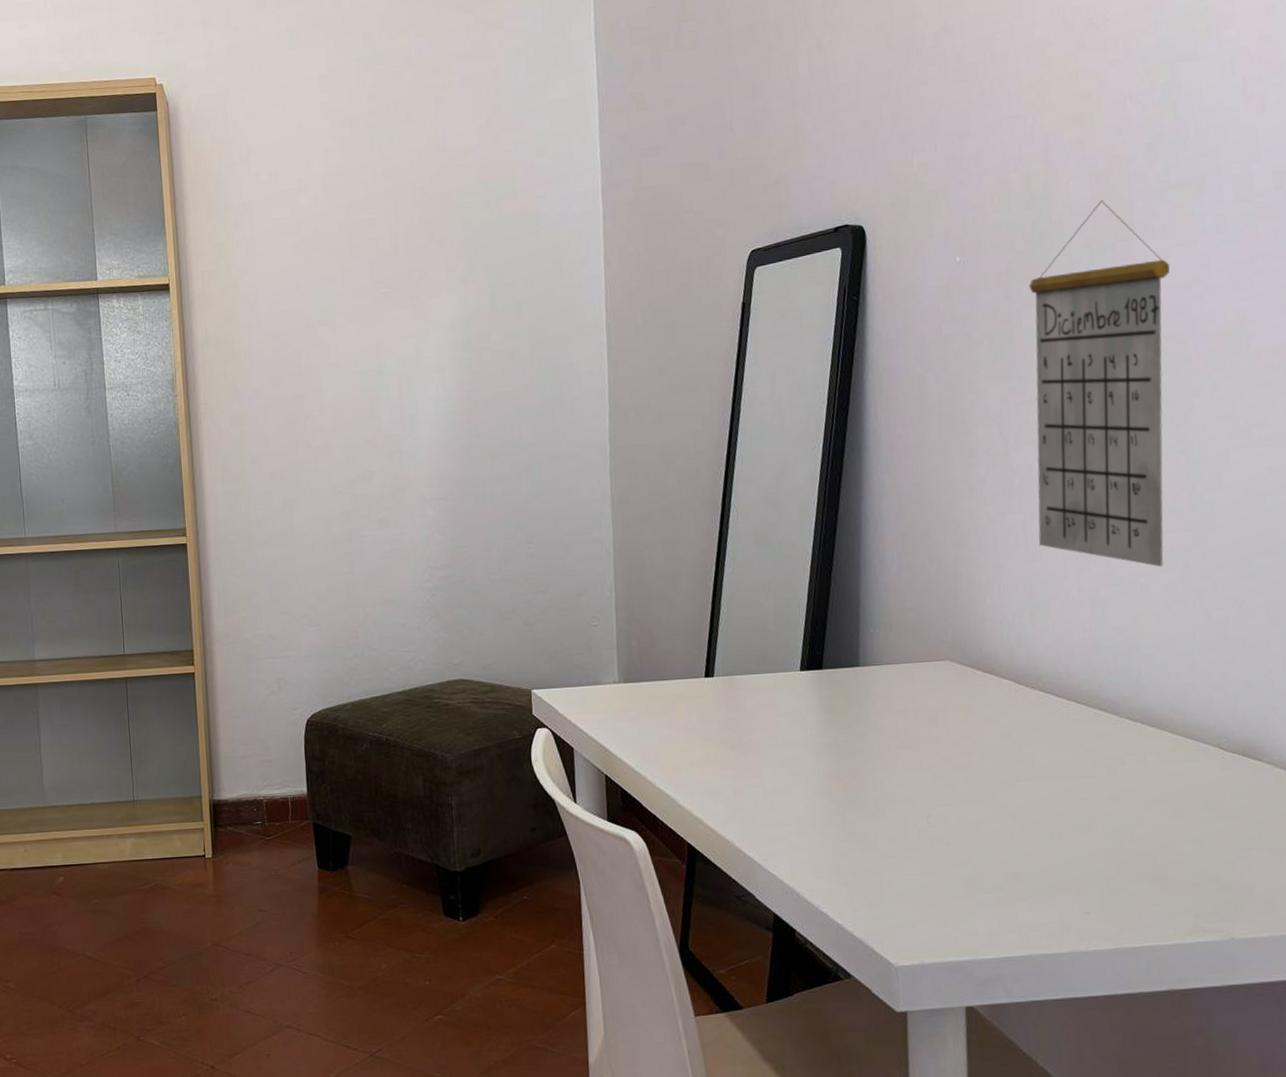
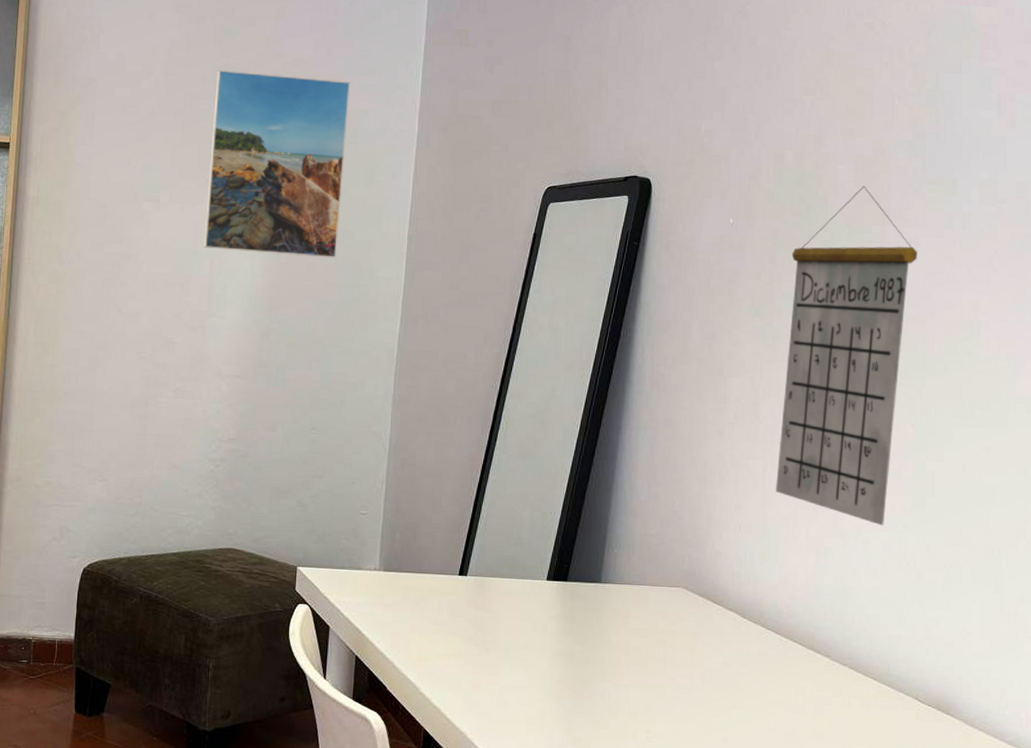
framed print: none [379,166,532,367] -> present [203,69,351,259]

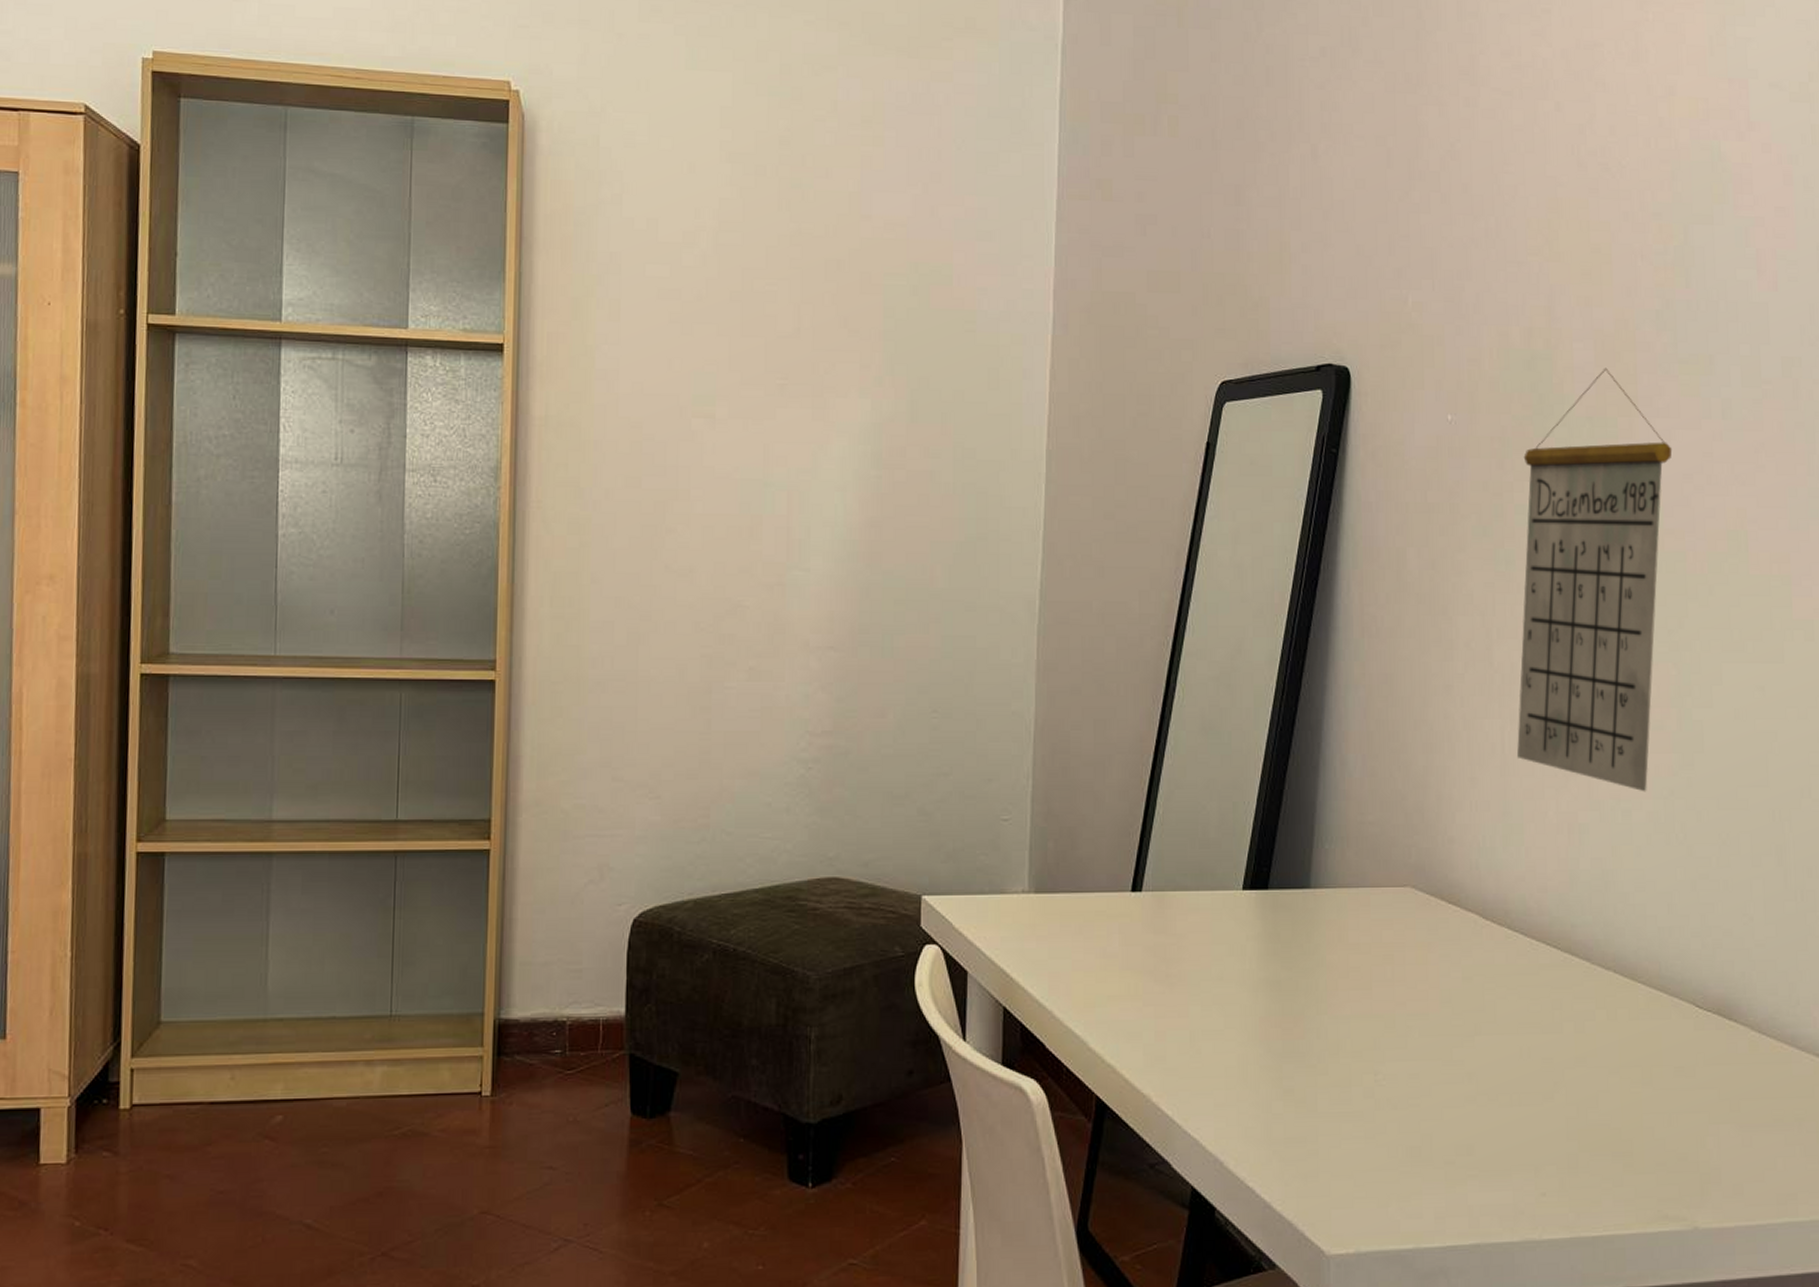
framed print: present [203,69,351,259] -> none [777,237,963,485]

